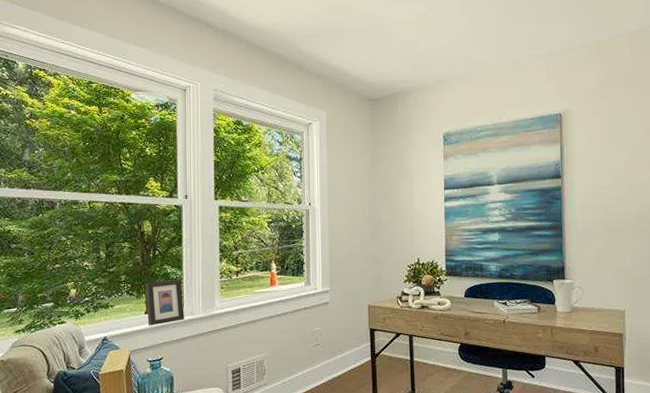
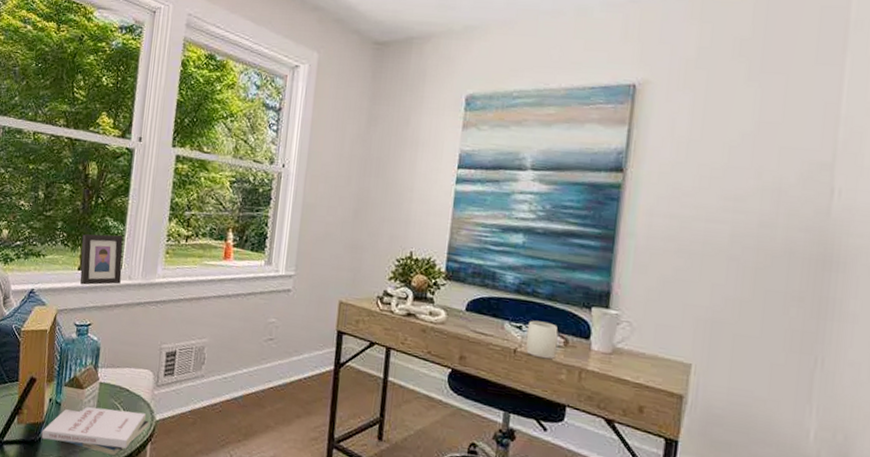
mug: none [510,296,533,324] -> present [525,320,559,360]

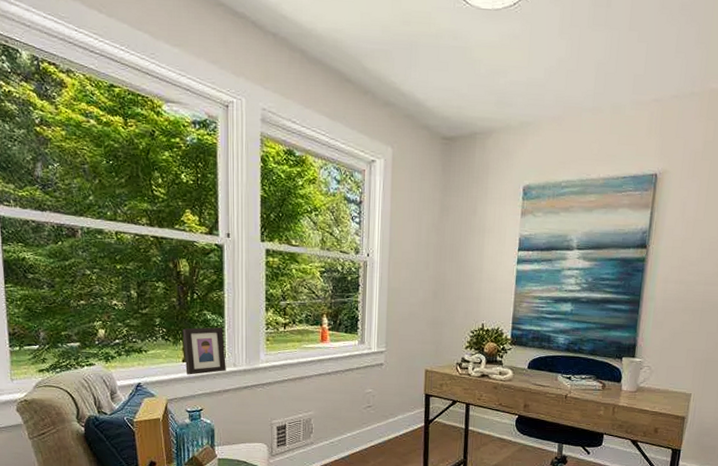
mug: present [525,320,559,360] -> none [573,371,598,401]

